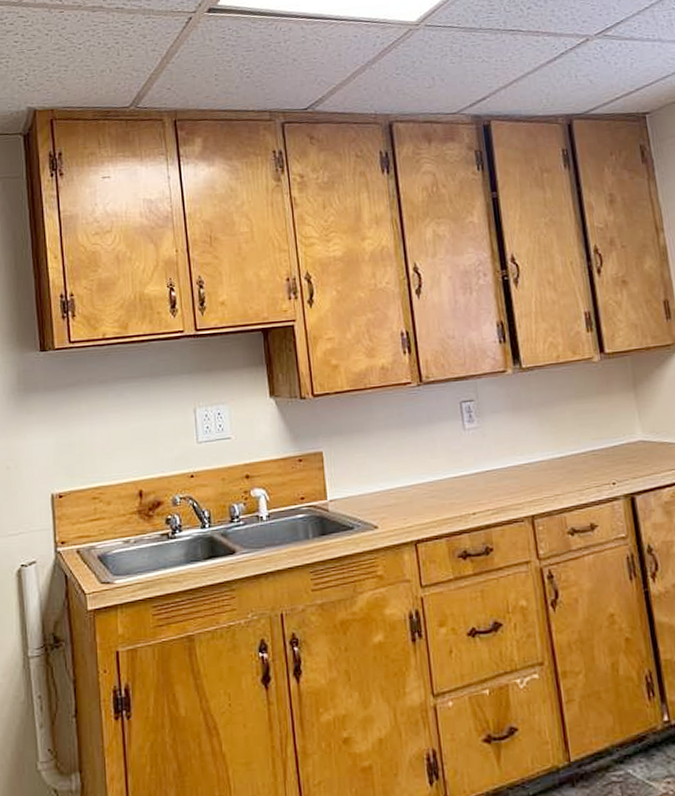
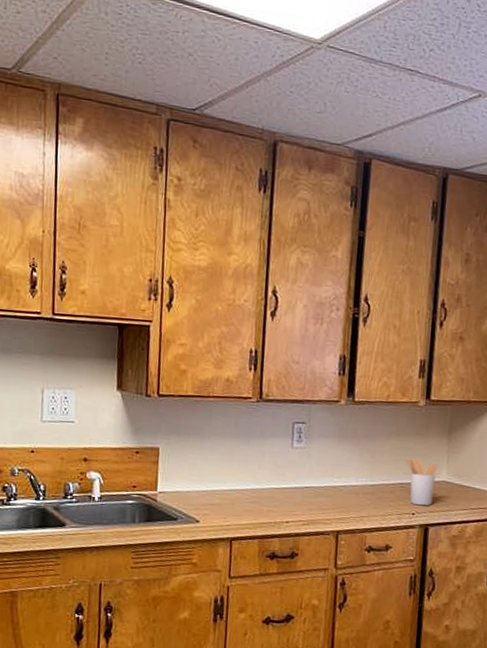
utensil holder: none [590,420,633,473] -> present [404,458,438,506]

